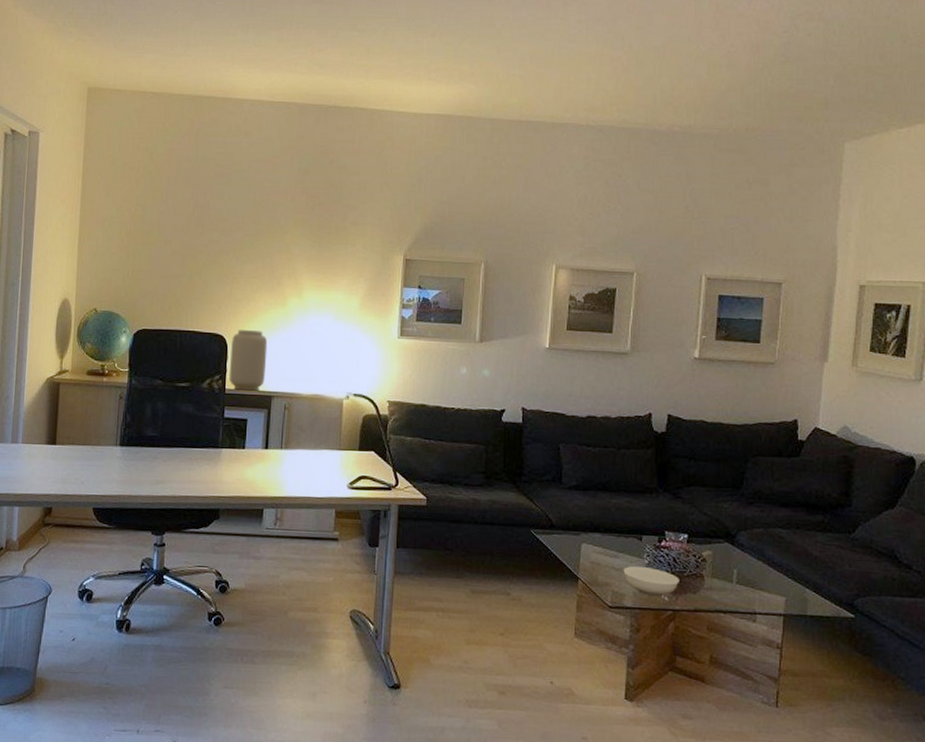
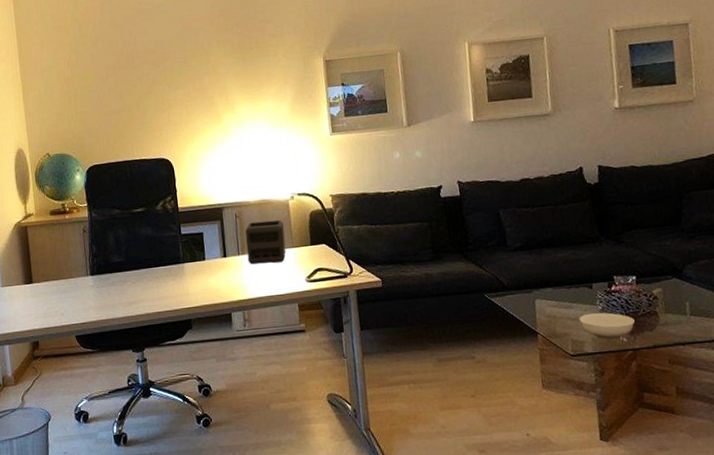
vase: present [229,330,268,391] -> none [176,149,213,207]
desk organizer: none [290,416,333,463] -> present [245,220,286,265]

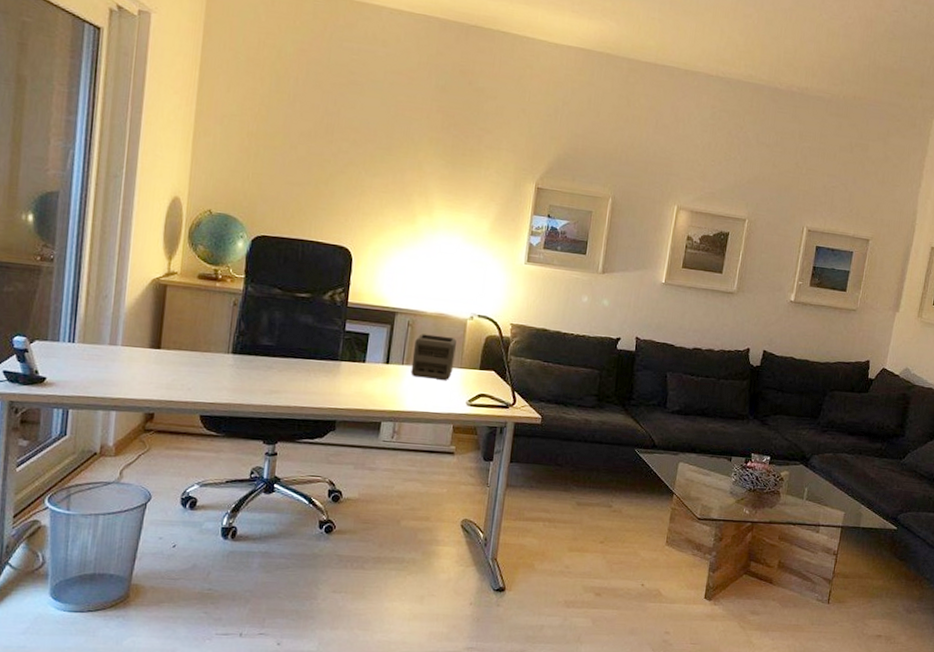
bowl: present [579,312,635,340] -> none [713,483,760,511]

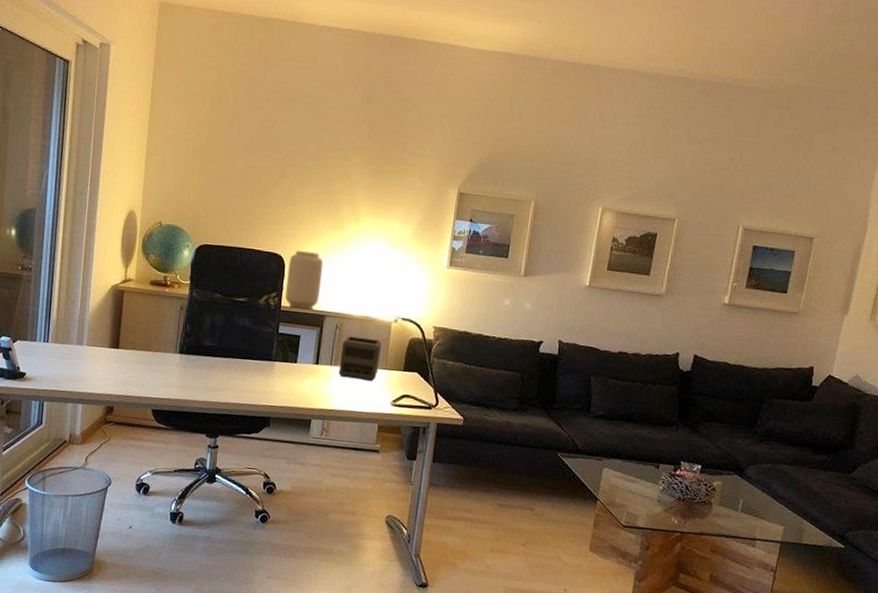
vase: none [352,244,395,306] -> present [285,251,324,310]

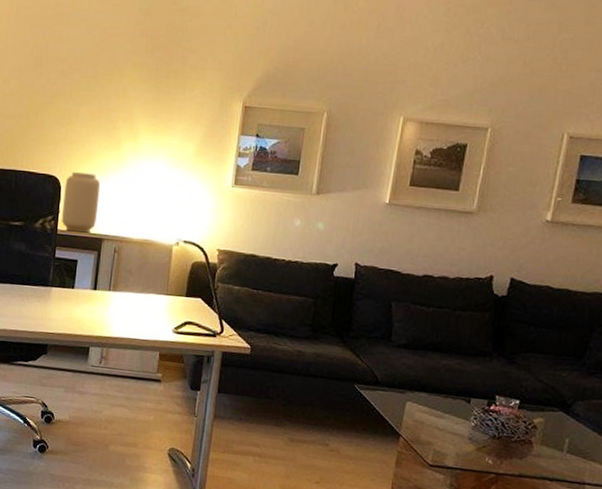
desk organizer: present [338,336,381,381] -> none [117,260,162,307]

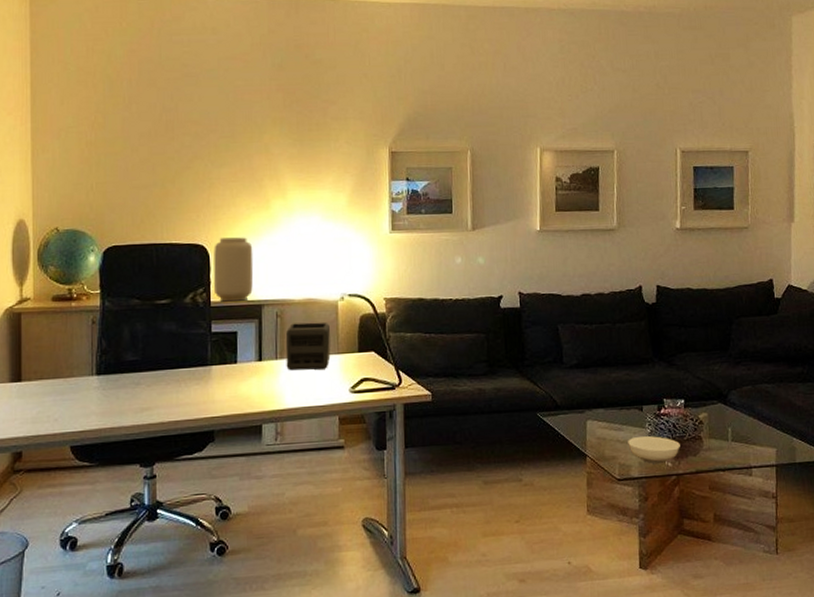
desk organizer: none [117,260,162,307] -> present [285,322,331,371]
bowl: none [447,427,506,460] -> present [628,436,680,465]

